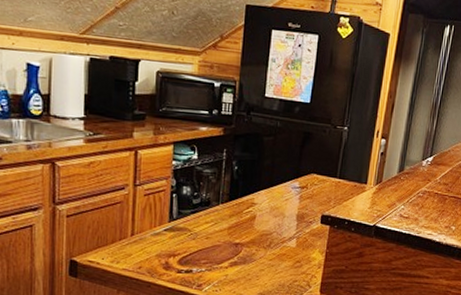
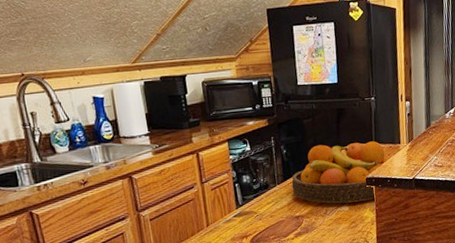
fruit bowl: none [236,168,352,240] -> present [292,141,390,204]

